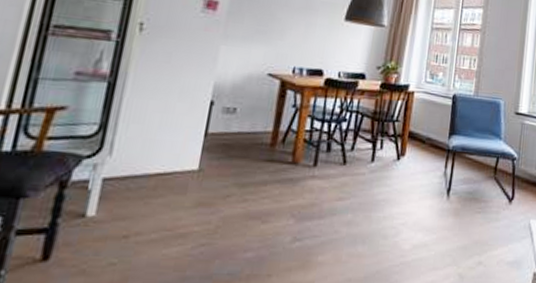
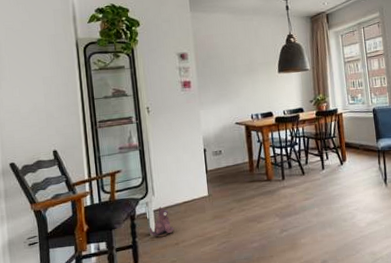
plush toy: none [85,174,130,223] -> present [149,206,175,237]

